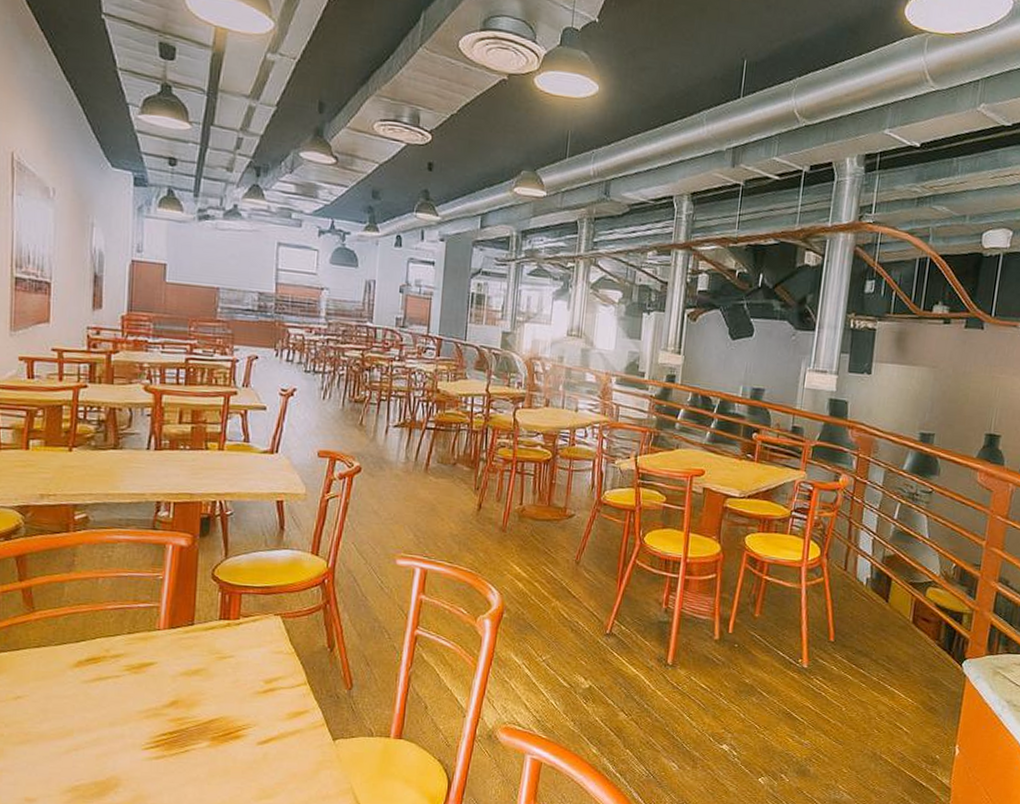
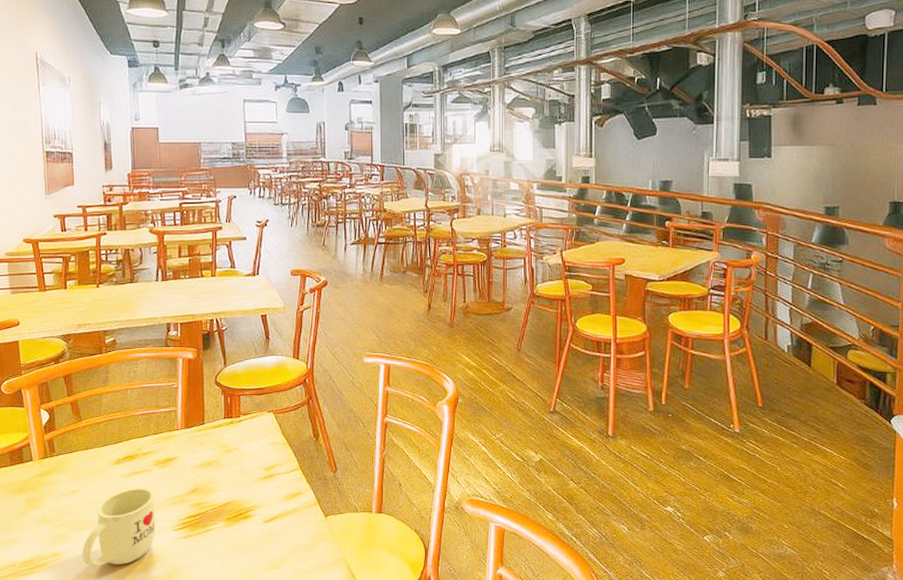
mug: none [21,696,123,790] -> present [82,487,156,567]

